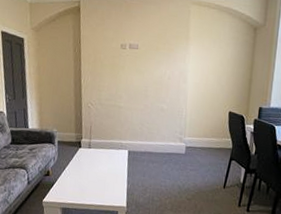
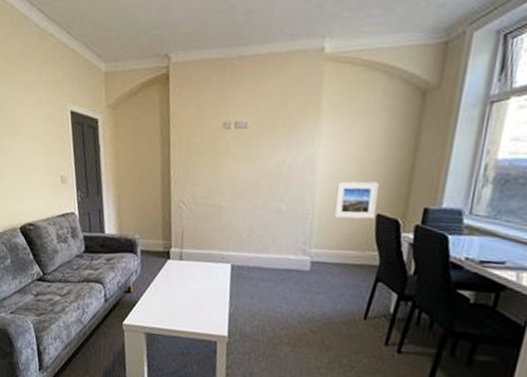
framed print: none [200,88,230,115] -> present [333,181,379,219]

